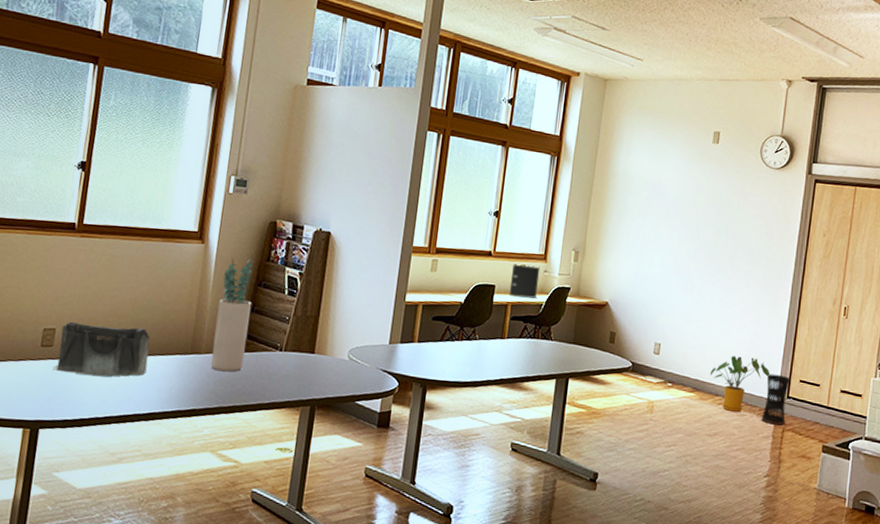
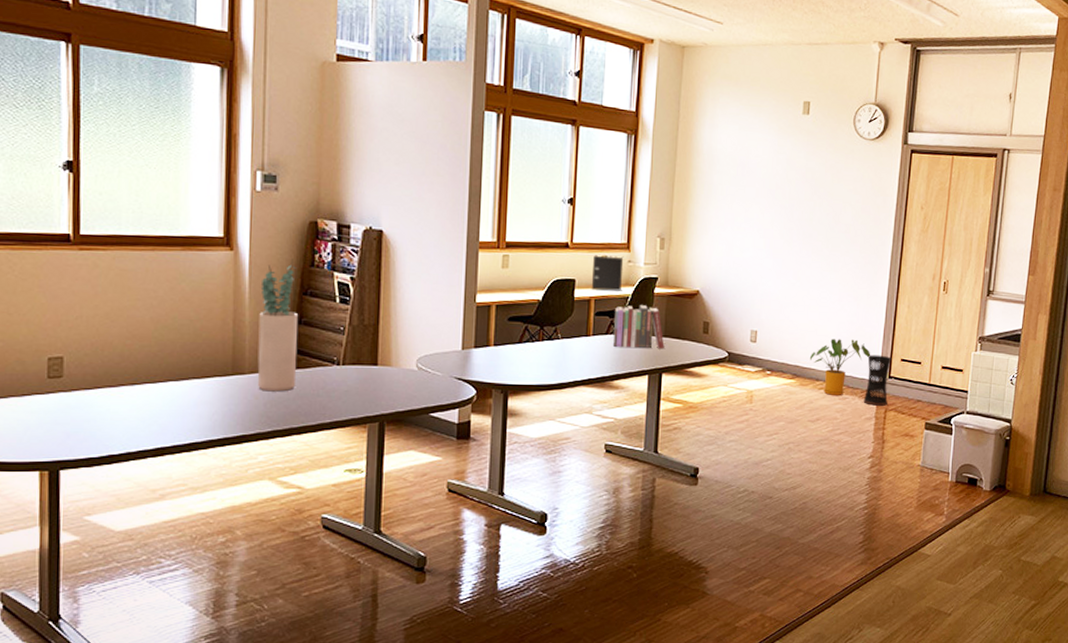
saddlebag: present [52,321,150,377] -> none [66,348,182,407]
books: none [525,312,573,356] -> present [612,305,665,349]

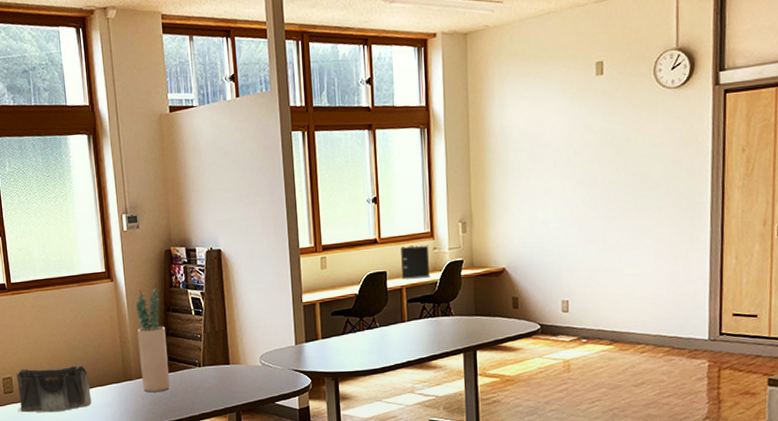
saddlebag: none [66,348,182,407] -> present [16,365,92,413]
books: present [612,305,665,349] -> none [426,288,476,331]
house plant: present [809,339,871,395] -> none [627,298,697,358]
umbrella stand: present [863,355,892,406] -> none [692,311,722,365]

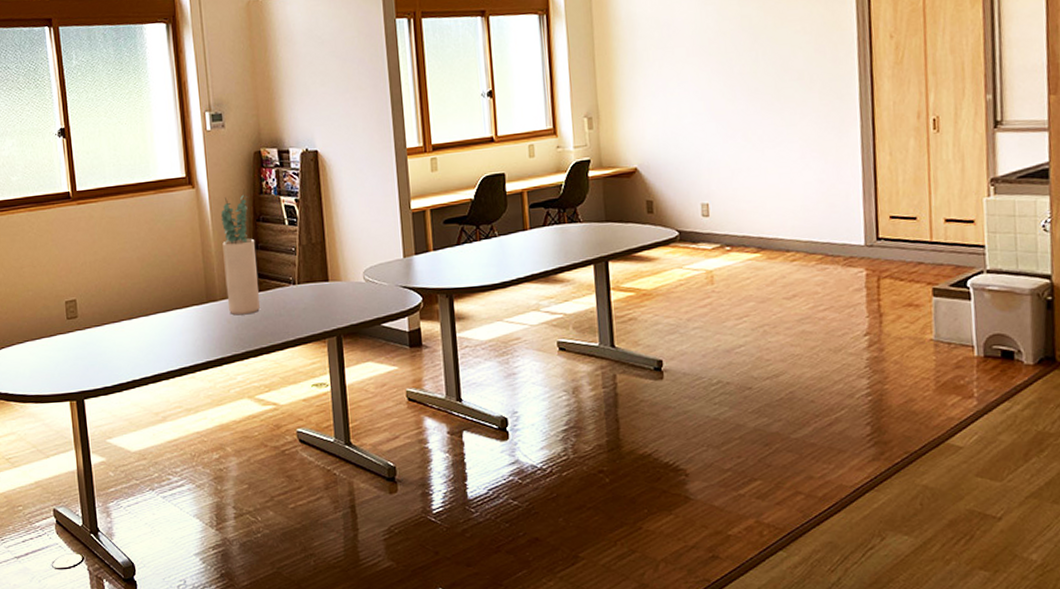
saddlebag: present [16,365,92,413] -> none [81,285,169,341]
binder: present [401,246,430,279] -> none [520,144,553,182]

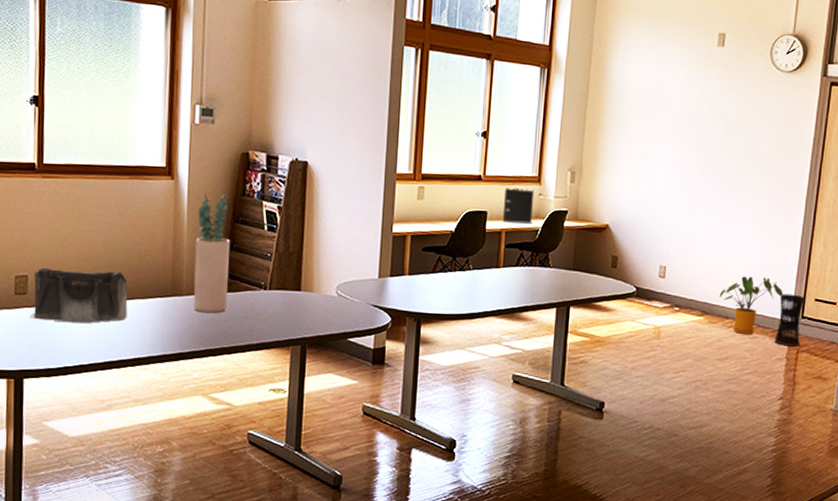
saddlebag: none [81,285,169,341] -> present [30,267,128,323]
binder: none [520,144,553,182] -> present [502,188,535,224]
house plant: none [774,200,850,267] -> present [719,276,784,334]
umbrella stand: none [846,214,880,274] -> present [774,293,805,347]

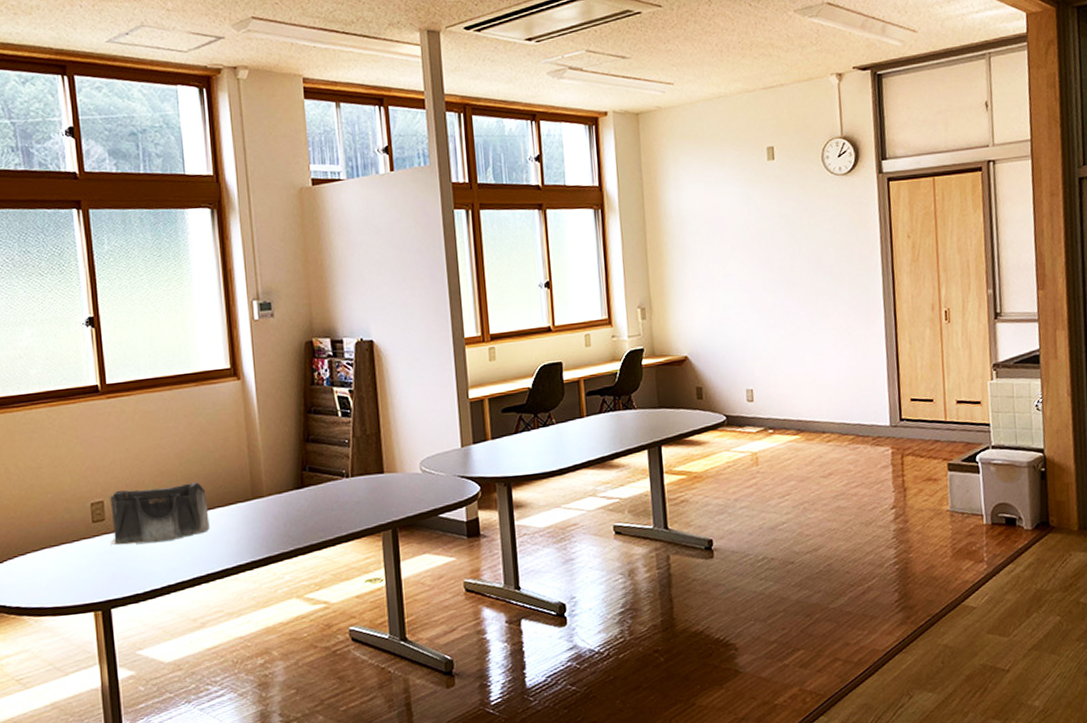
vase: present [193,188,231,314] -> none [269,380,311,512]
binder: present [502,188,535,224] -> none [577,334,609,370]
house plant: present [719,276,784,334] -> none [811,384,877,447]
umbrella stand: present [774,293,805,347] -> none [874,397,903,453]

